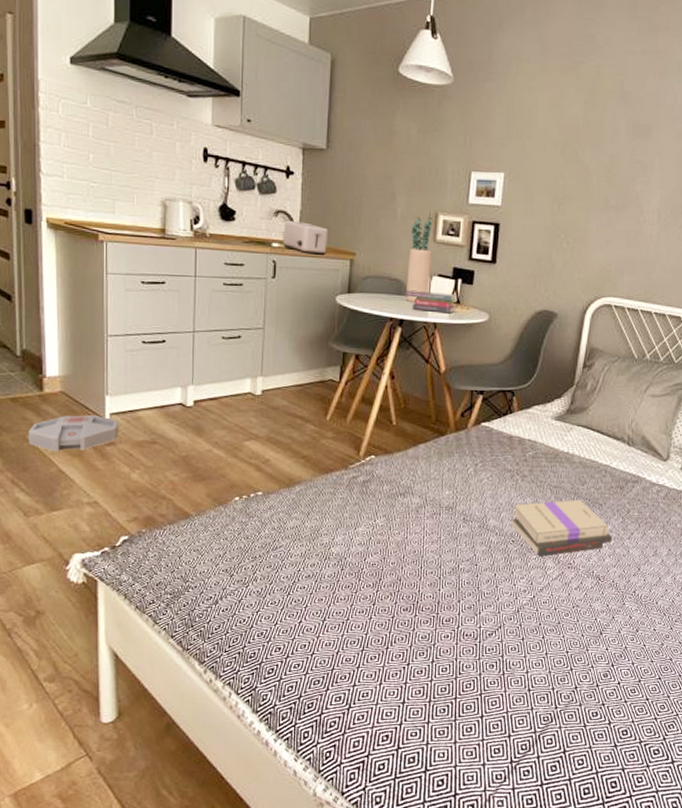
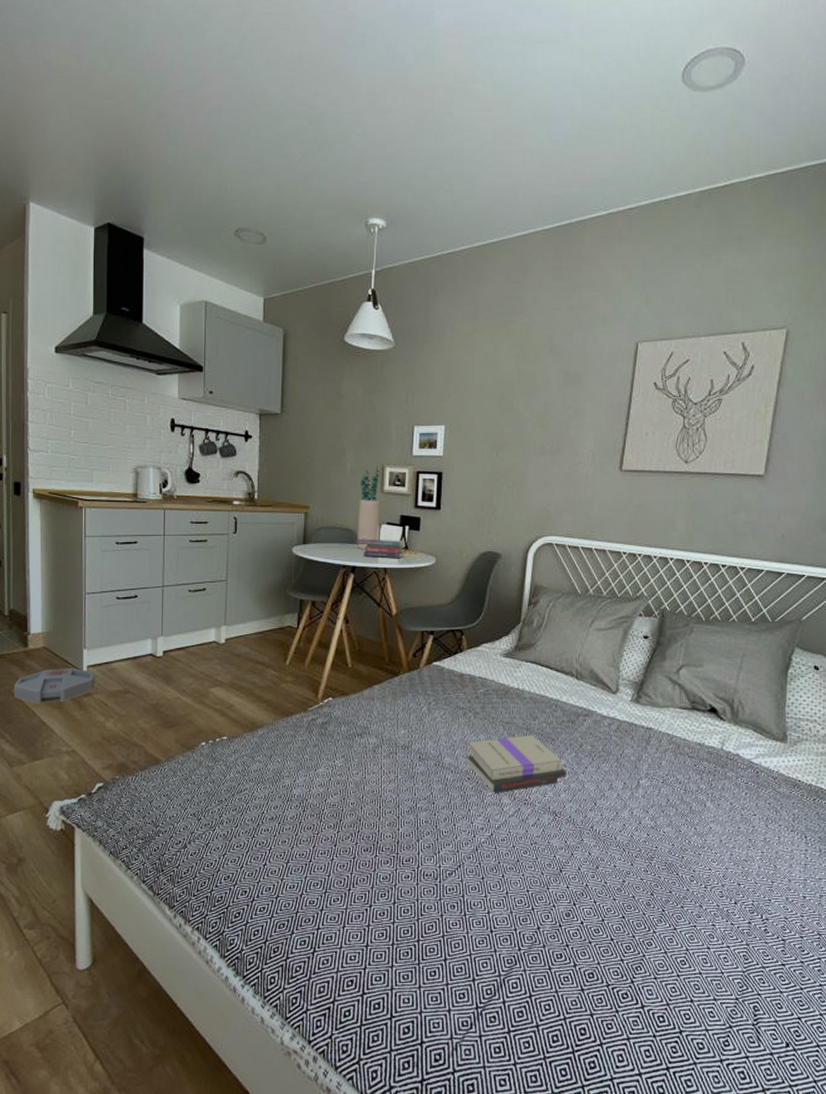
toaster: present [283,220,329,255] -> none [243,479,284,510]

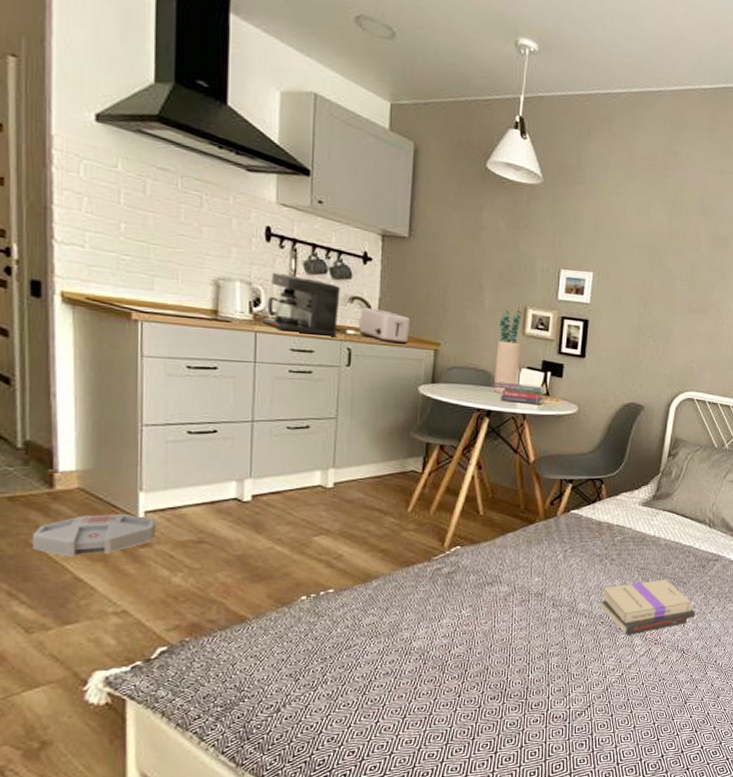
coffee maker: none [169,457,227,509] -> present [262,272,340,338]
toaster: none [243,479,284,510] -> present [359,307,411,344]

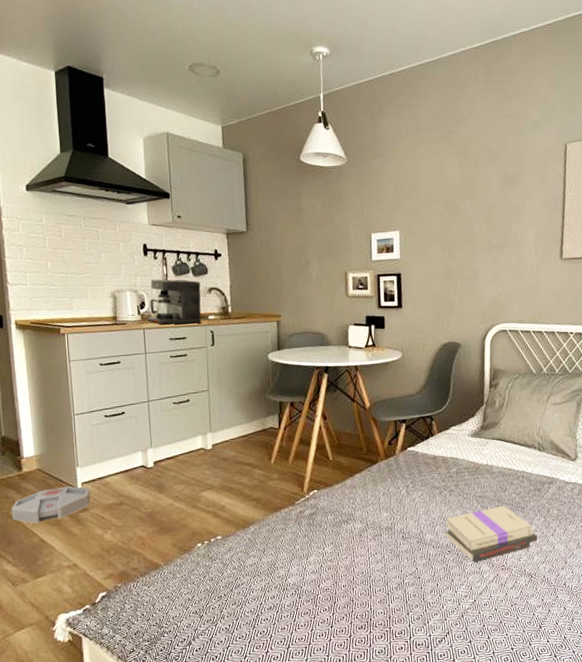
toaster: present [359,307,411,344] -> none [217,294,256,322]
books: present [492,381,546,405] -> none [326,338,373,357]
vase: present [493,306,522,394] -> none [325,272,349,351]

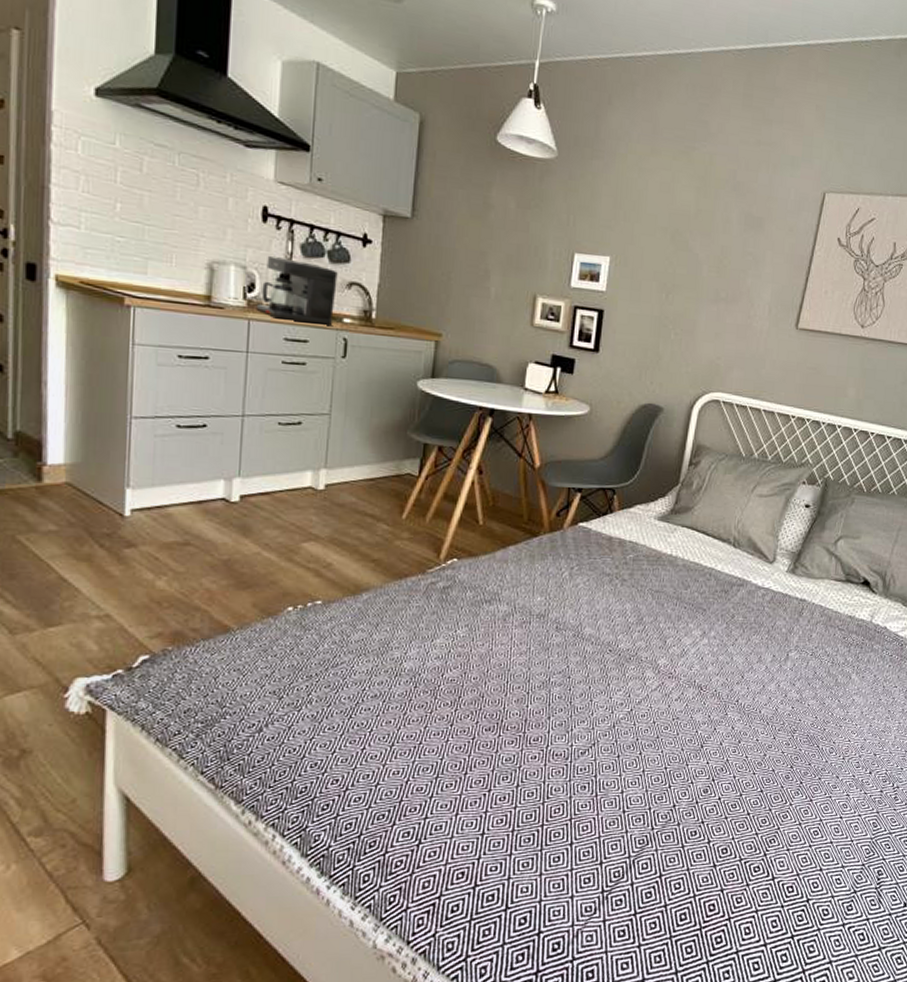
robot vacuum: present [11,485,91,524] -> none [18,510,143,555]
books: present [445,505,538,563] -> none [608,604,716,666]

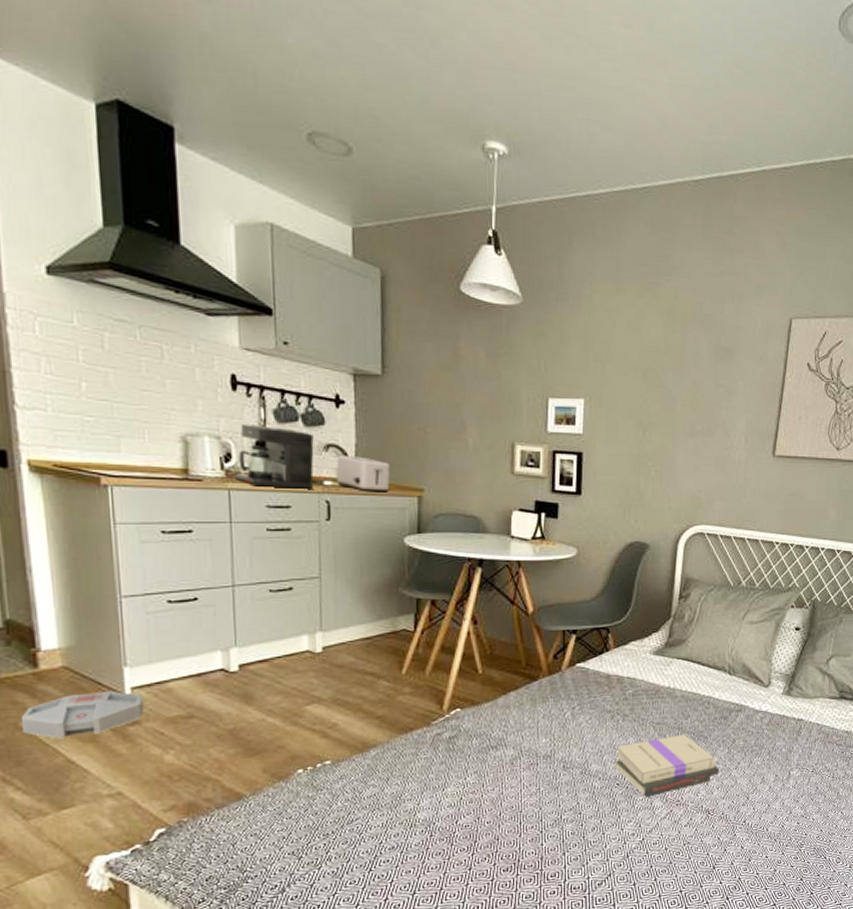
robot vacuum: none [18,510,143,555] -> present [20,690,145,739]
toaster: none [356,293,411,335] -> present [336,455,391,493]
books: none [608,604,716,666] -> present [614,733,719,797]

